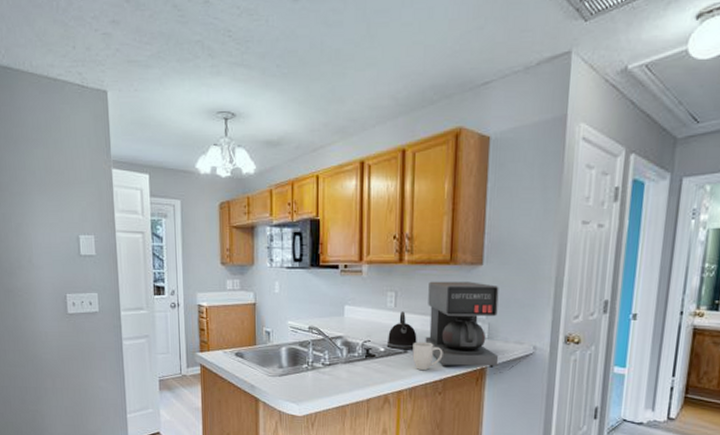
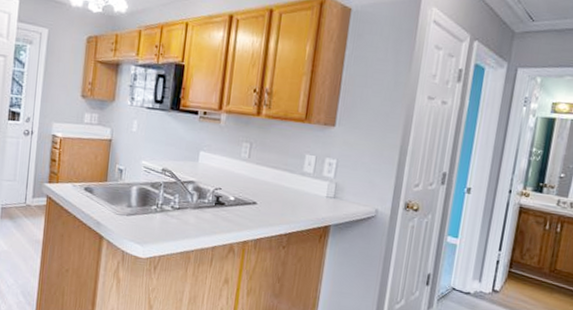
kettle: present [386,311,417,350] -> none [237,163,267,202]
mug: present [412,341,443,371] -> none [260,194,291,224]
coffee maker: present [425,281,499,368] -> none [274,137,348,227]

